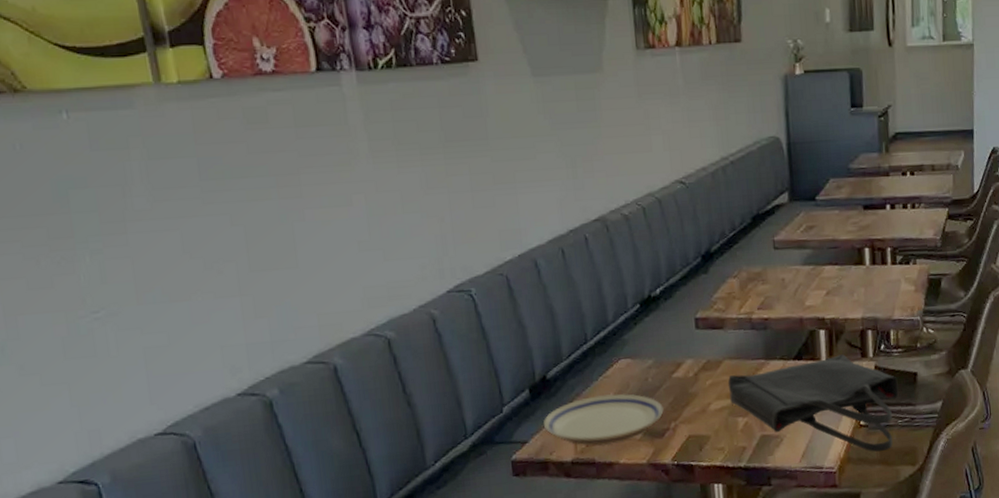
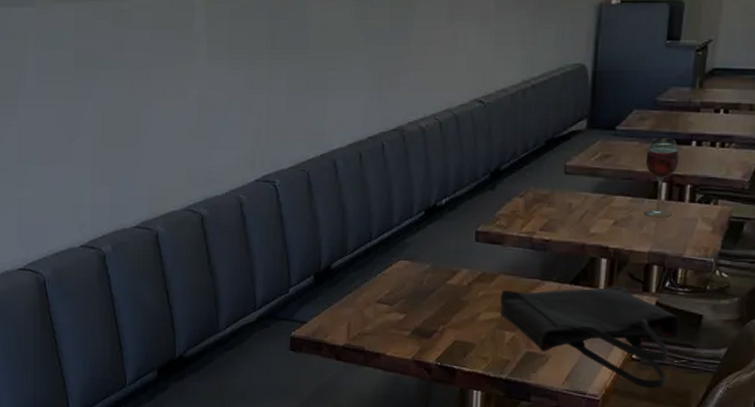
plate: present [544,394,664,445] -> none [323,290,434,336]
wineglass: none [847,203,877,284] -> present [644,137,679,218]

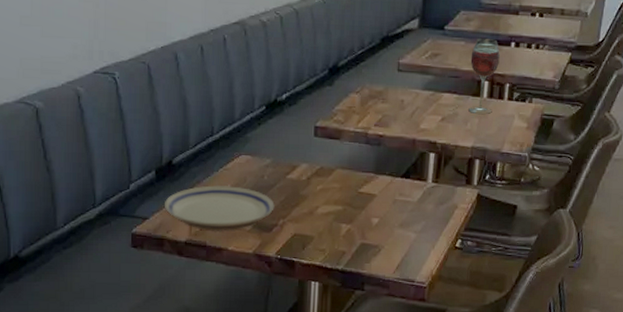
plate: none [323,290,434,336] -> present [165,185,275,230]
tote bag: present [499,285,680,389] -> none [336,179,497,275]

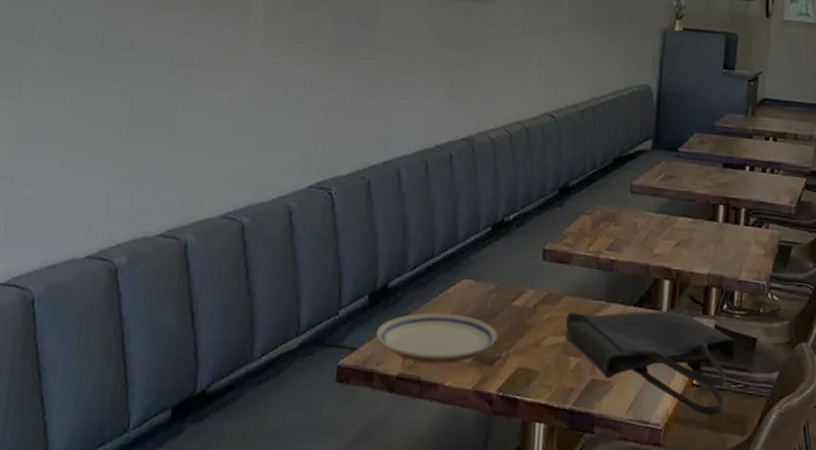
tote bag: none [336,179,497,275] -> present [565,308,736,416]
wineglass: present [468,38,500,115] -> none [704,161,735,240]

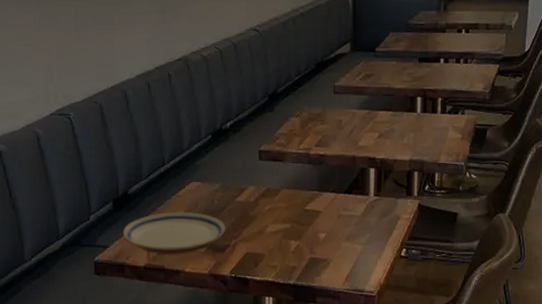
tote bag: present [565,308,736,416] -> none [284,191,439,282]

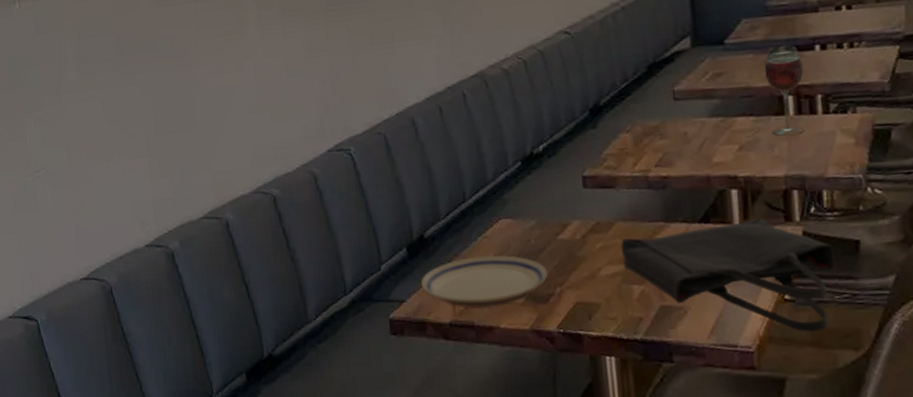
tote bag: none [284,191,439,282] -> present [620,217,835,332]
wineglass: none [402,56,430,129] -> present [764,45,805,137]

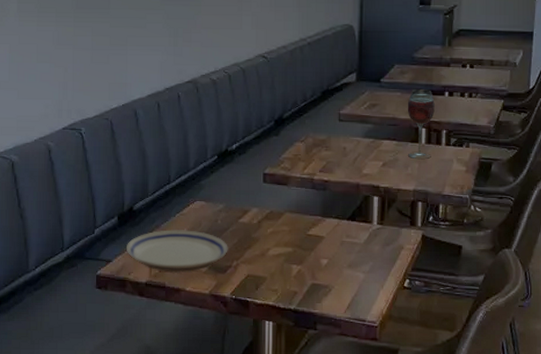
tote bag: present [620,217,835,332] -> none [286,221,443,315]

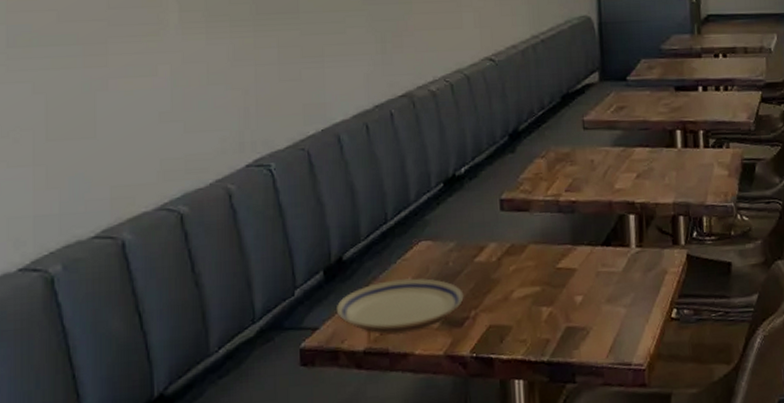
wineglass: present [407,88,435,160] -> none [658,84,690,167]

